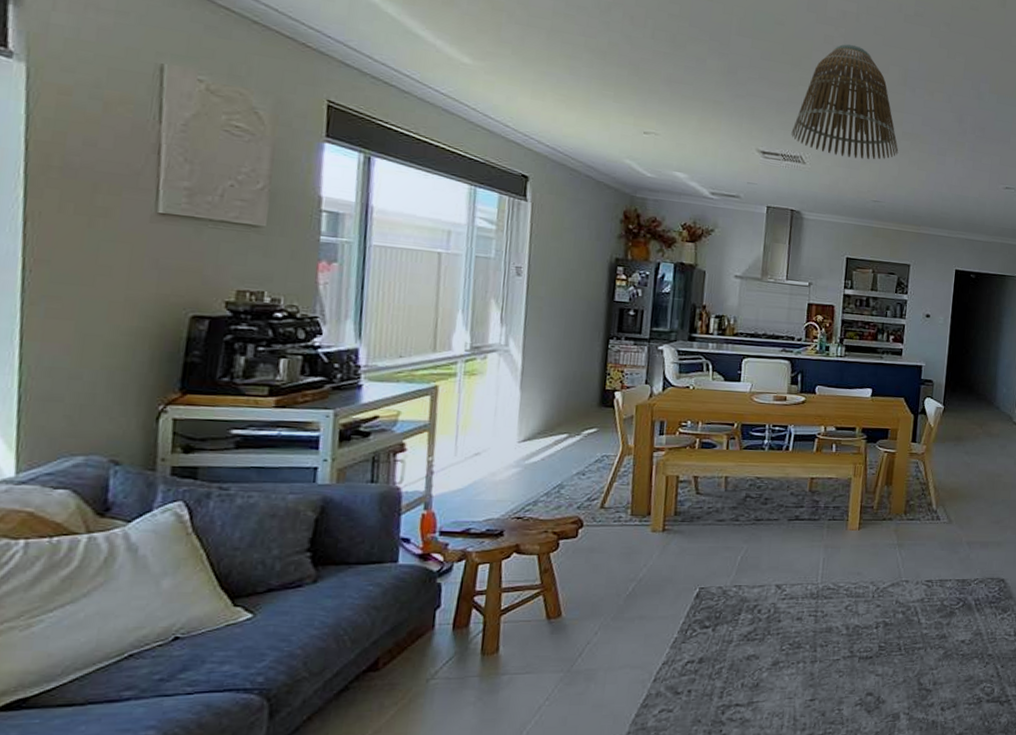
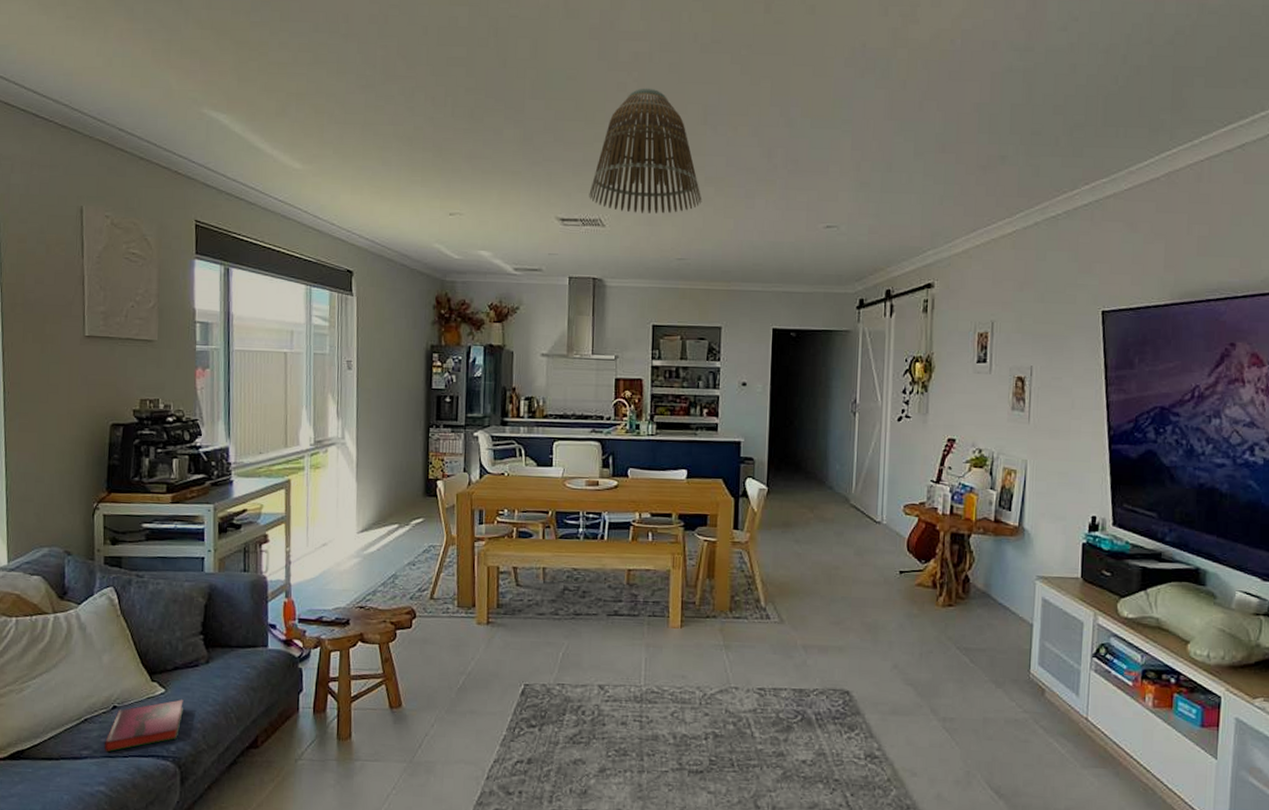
hardback book: none [156,624,279,691] -> present [103,699,184,753]

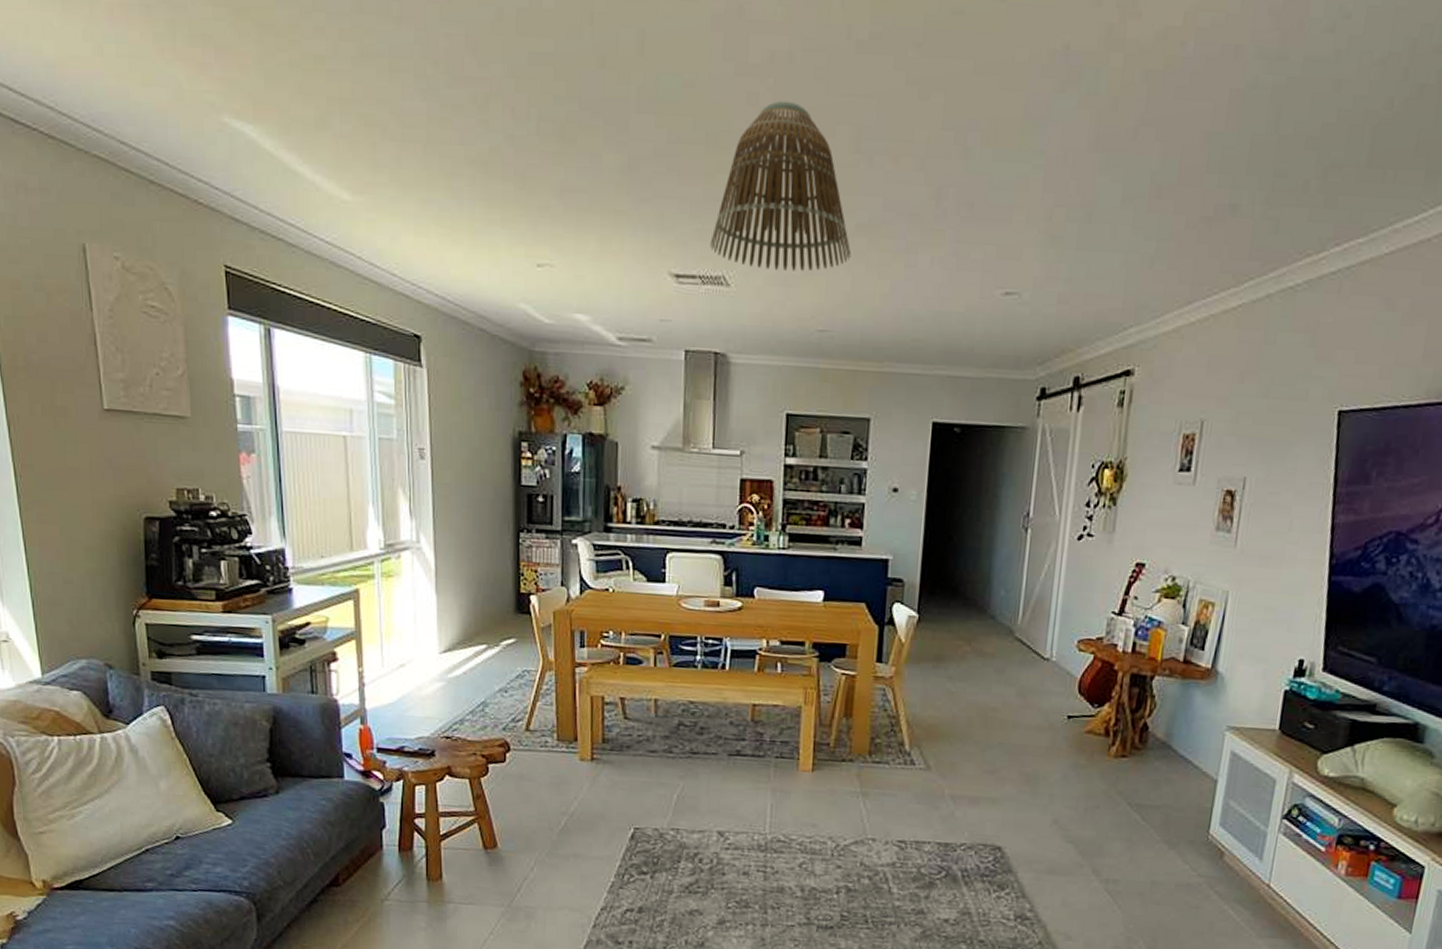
hardback book: present [103,699,184,753] -> none [169,832,254,886]

